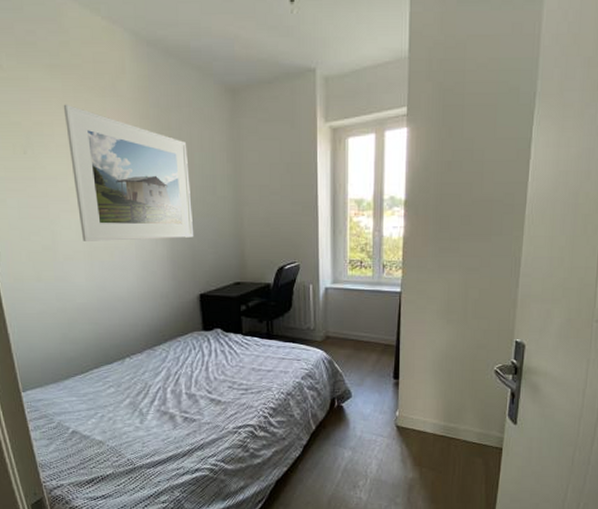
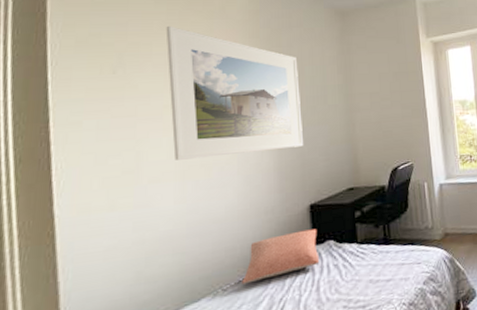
pillow: none [144,316,209,356] -> present [242,229,320,285]

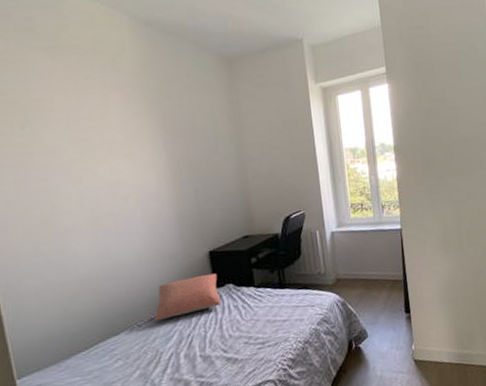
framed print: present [166,26,303,160] -> none [63,81,199,211]

